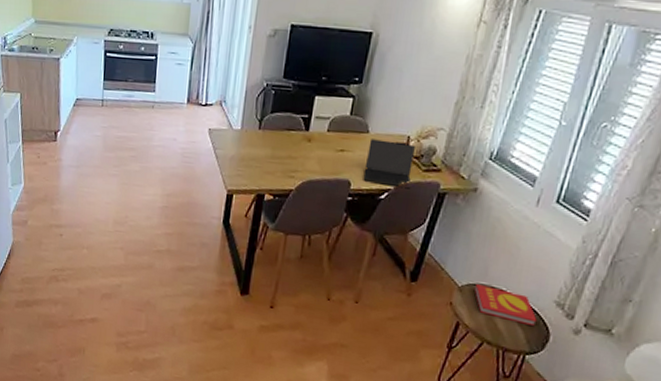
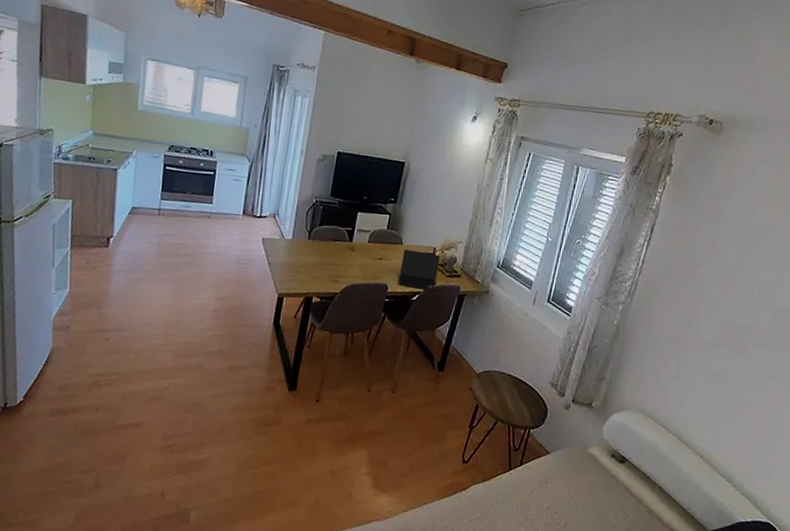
book: present [473,284,537,327] -> none [488,371,538,405]

